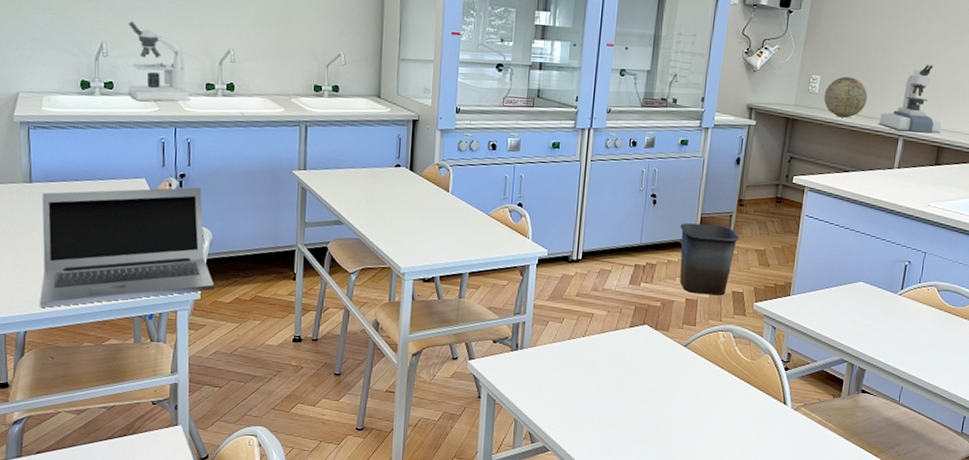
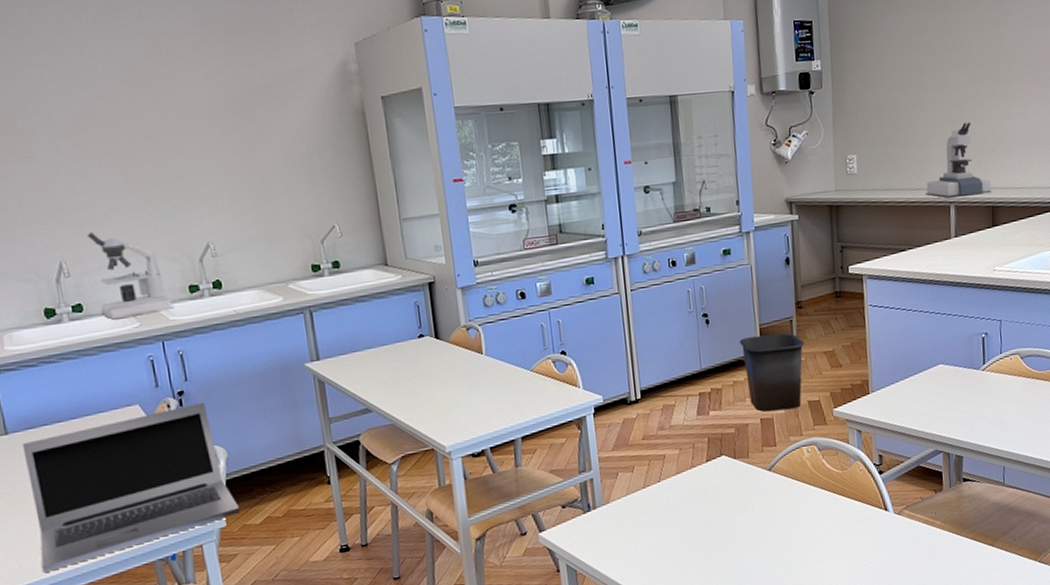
globe: present [823,76,868,118] -> none [864,150,910,195]

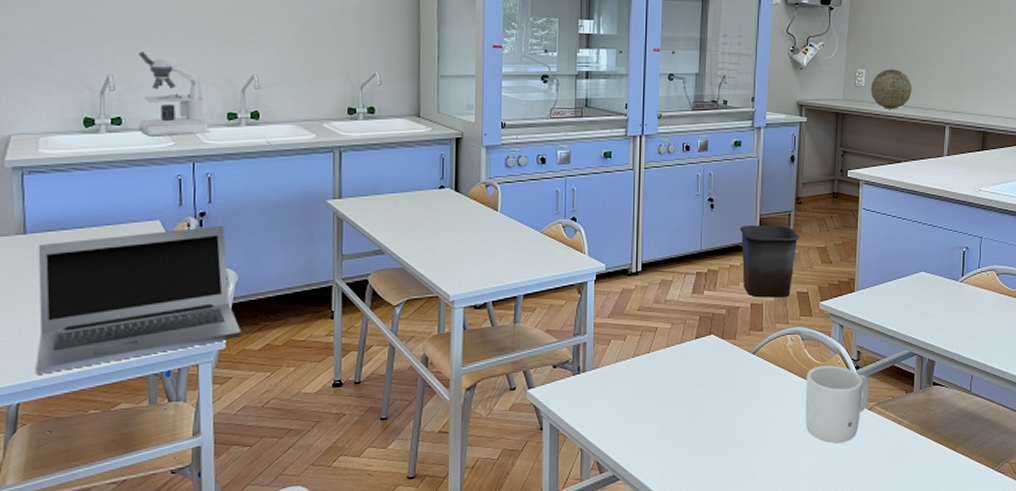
mug: none [827,472,897,552] -> present [805,365,870,443]
globe: none [864,150,910,195] -> present [870,69,912,109]
microscope: present [926,122,992,198] -> none [925,53,985,120]

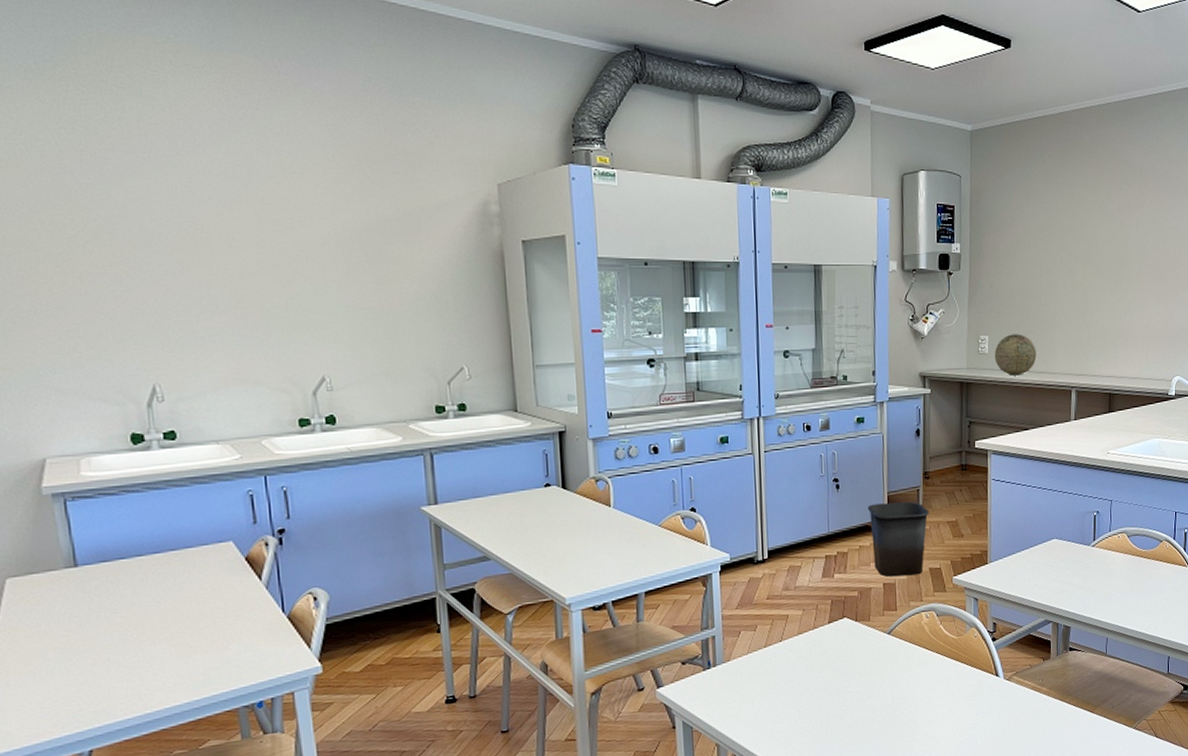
laptop: present [36,225,242,376] -> none [93,541,340,719]
microscope: present [139,50,210,136] -> none [187,355,280,450]
mug: present [805,365,870,443] -> none [943,639,1008,716]

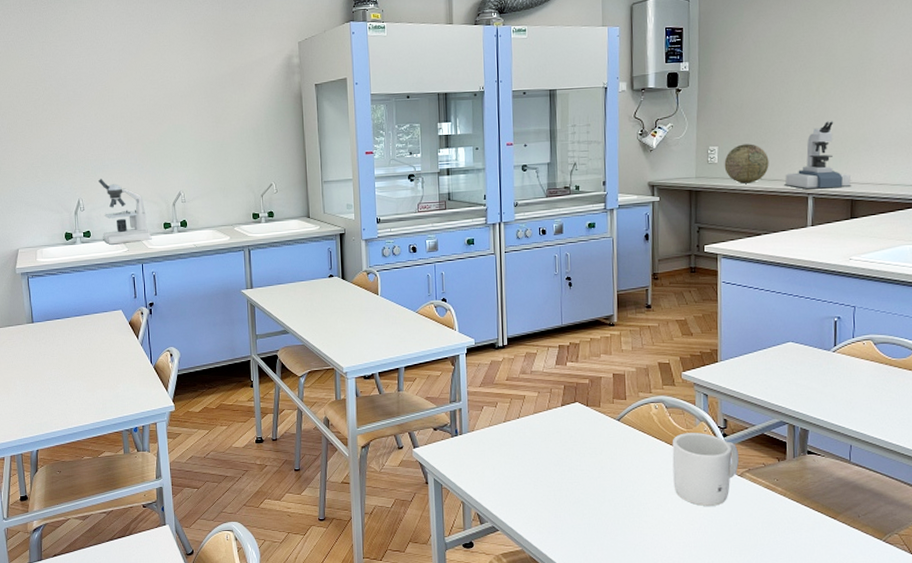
microscope: none [187,355,280,450] -> present [98,178,152,245]
waste bin: present [867,501,929,577] -> none [598,300,658,369]
mug: none [943,639,1008,716] -> present [672,433,740,506]
microscope: none [1050,313,1110,383] -> present [784,121,852,190]

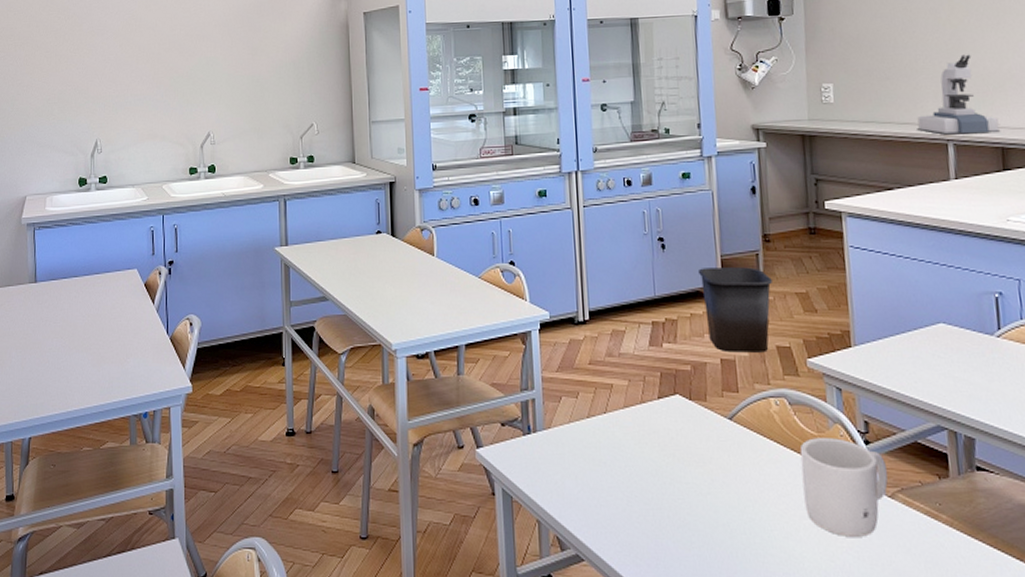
microscope: present [98,178,152,245] -> none [119,116,175,192]
waste bin: none [598,300,658,369] -> present [697,267,772,353]
globe: present [724,144,769,184] -> none [841,80,897,127]

